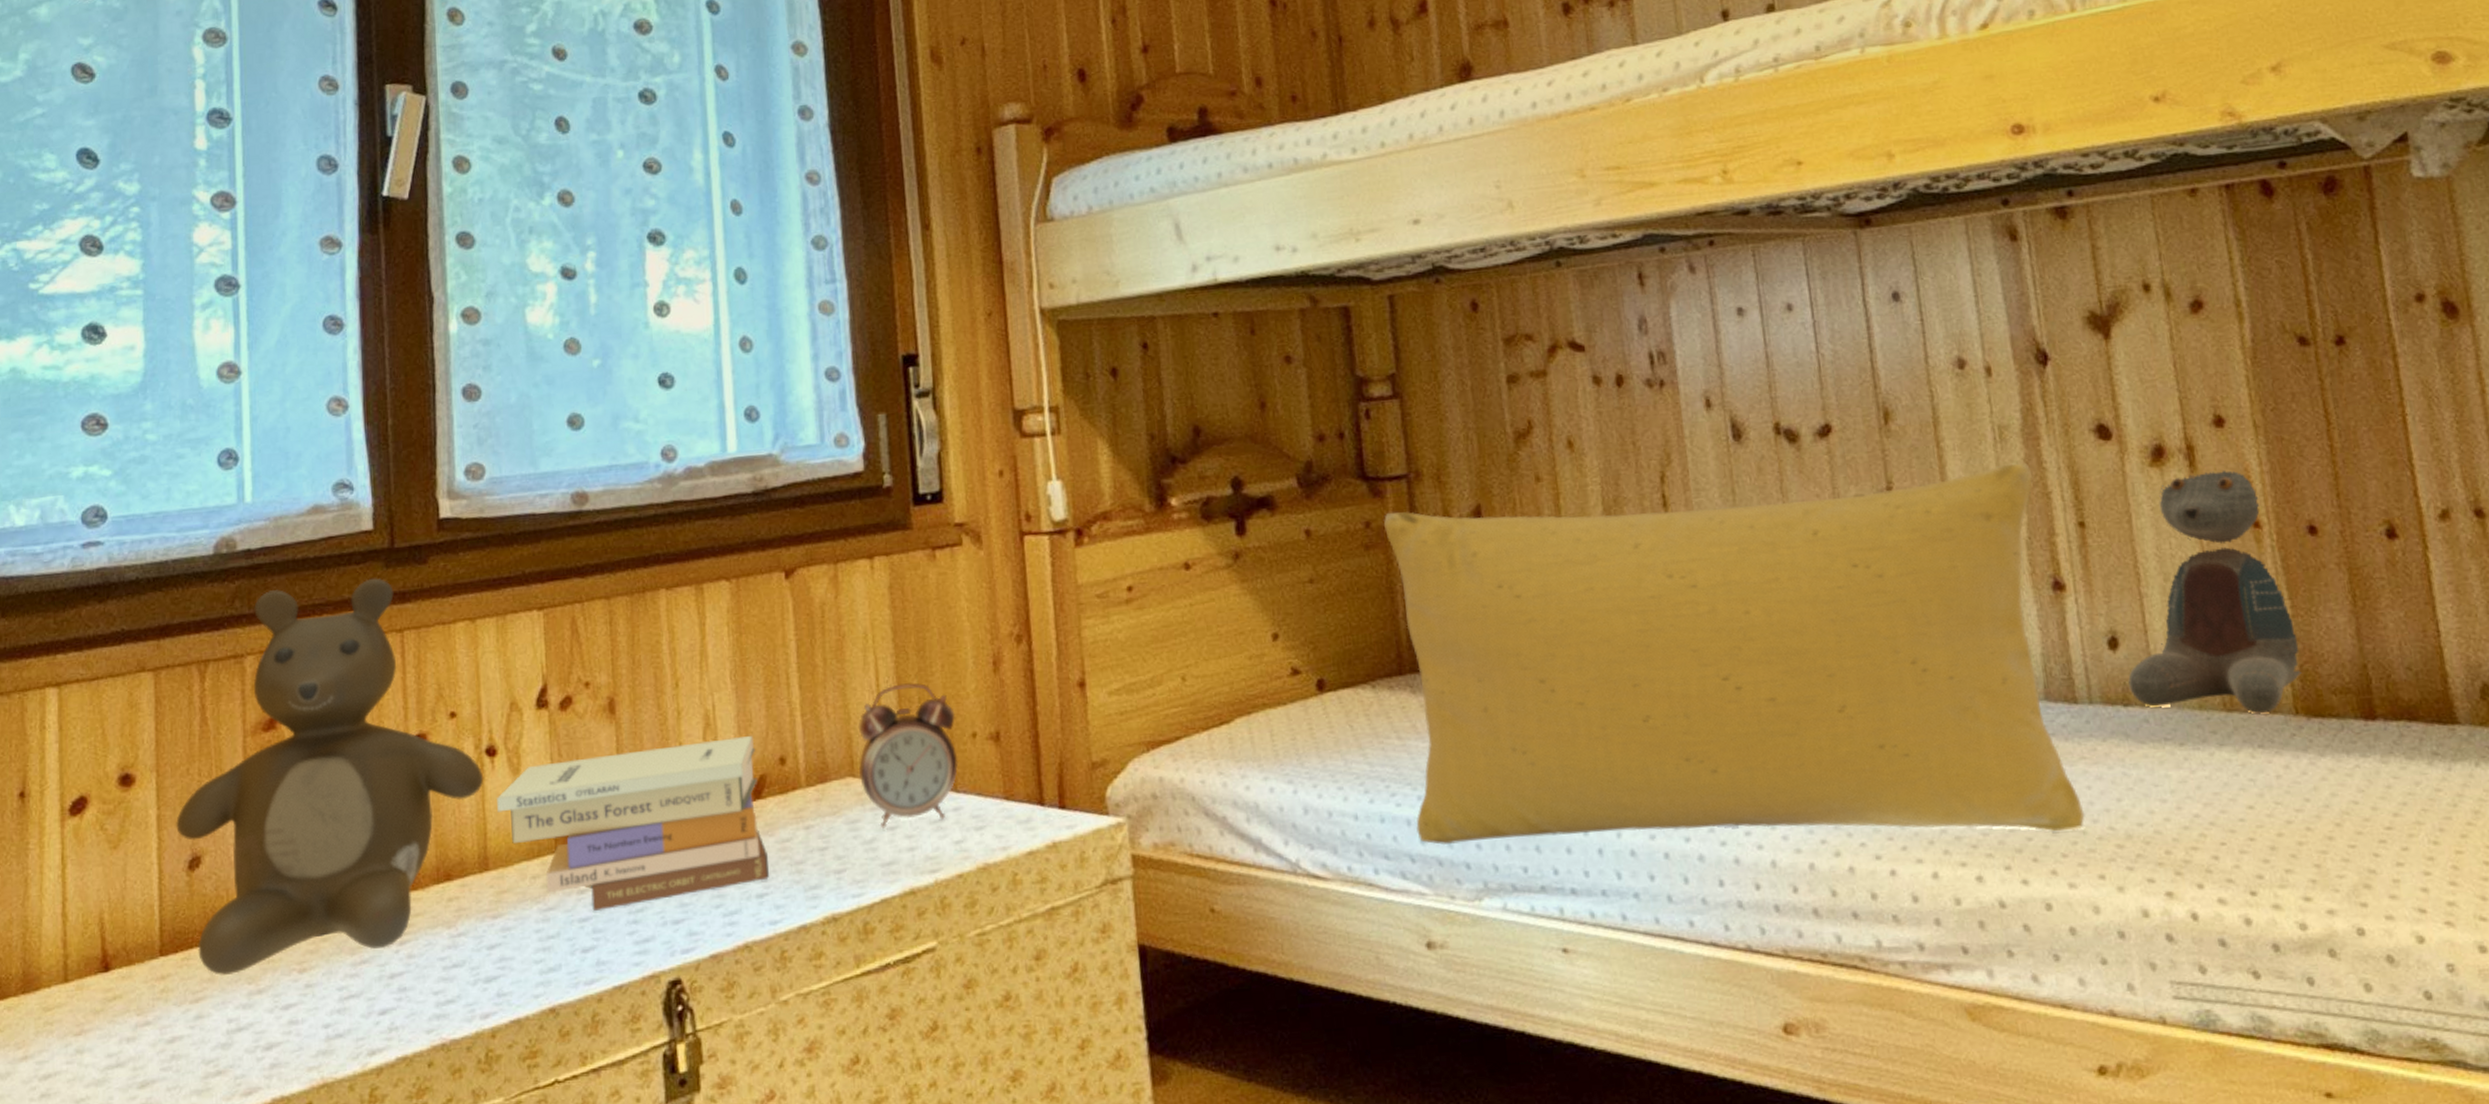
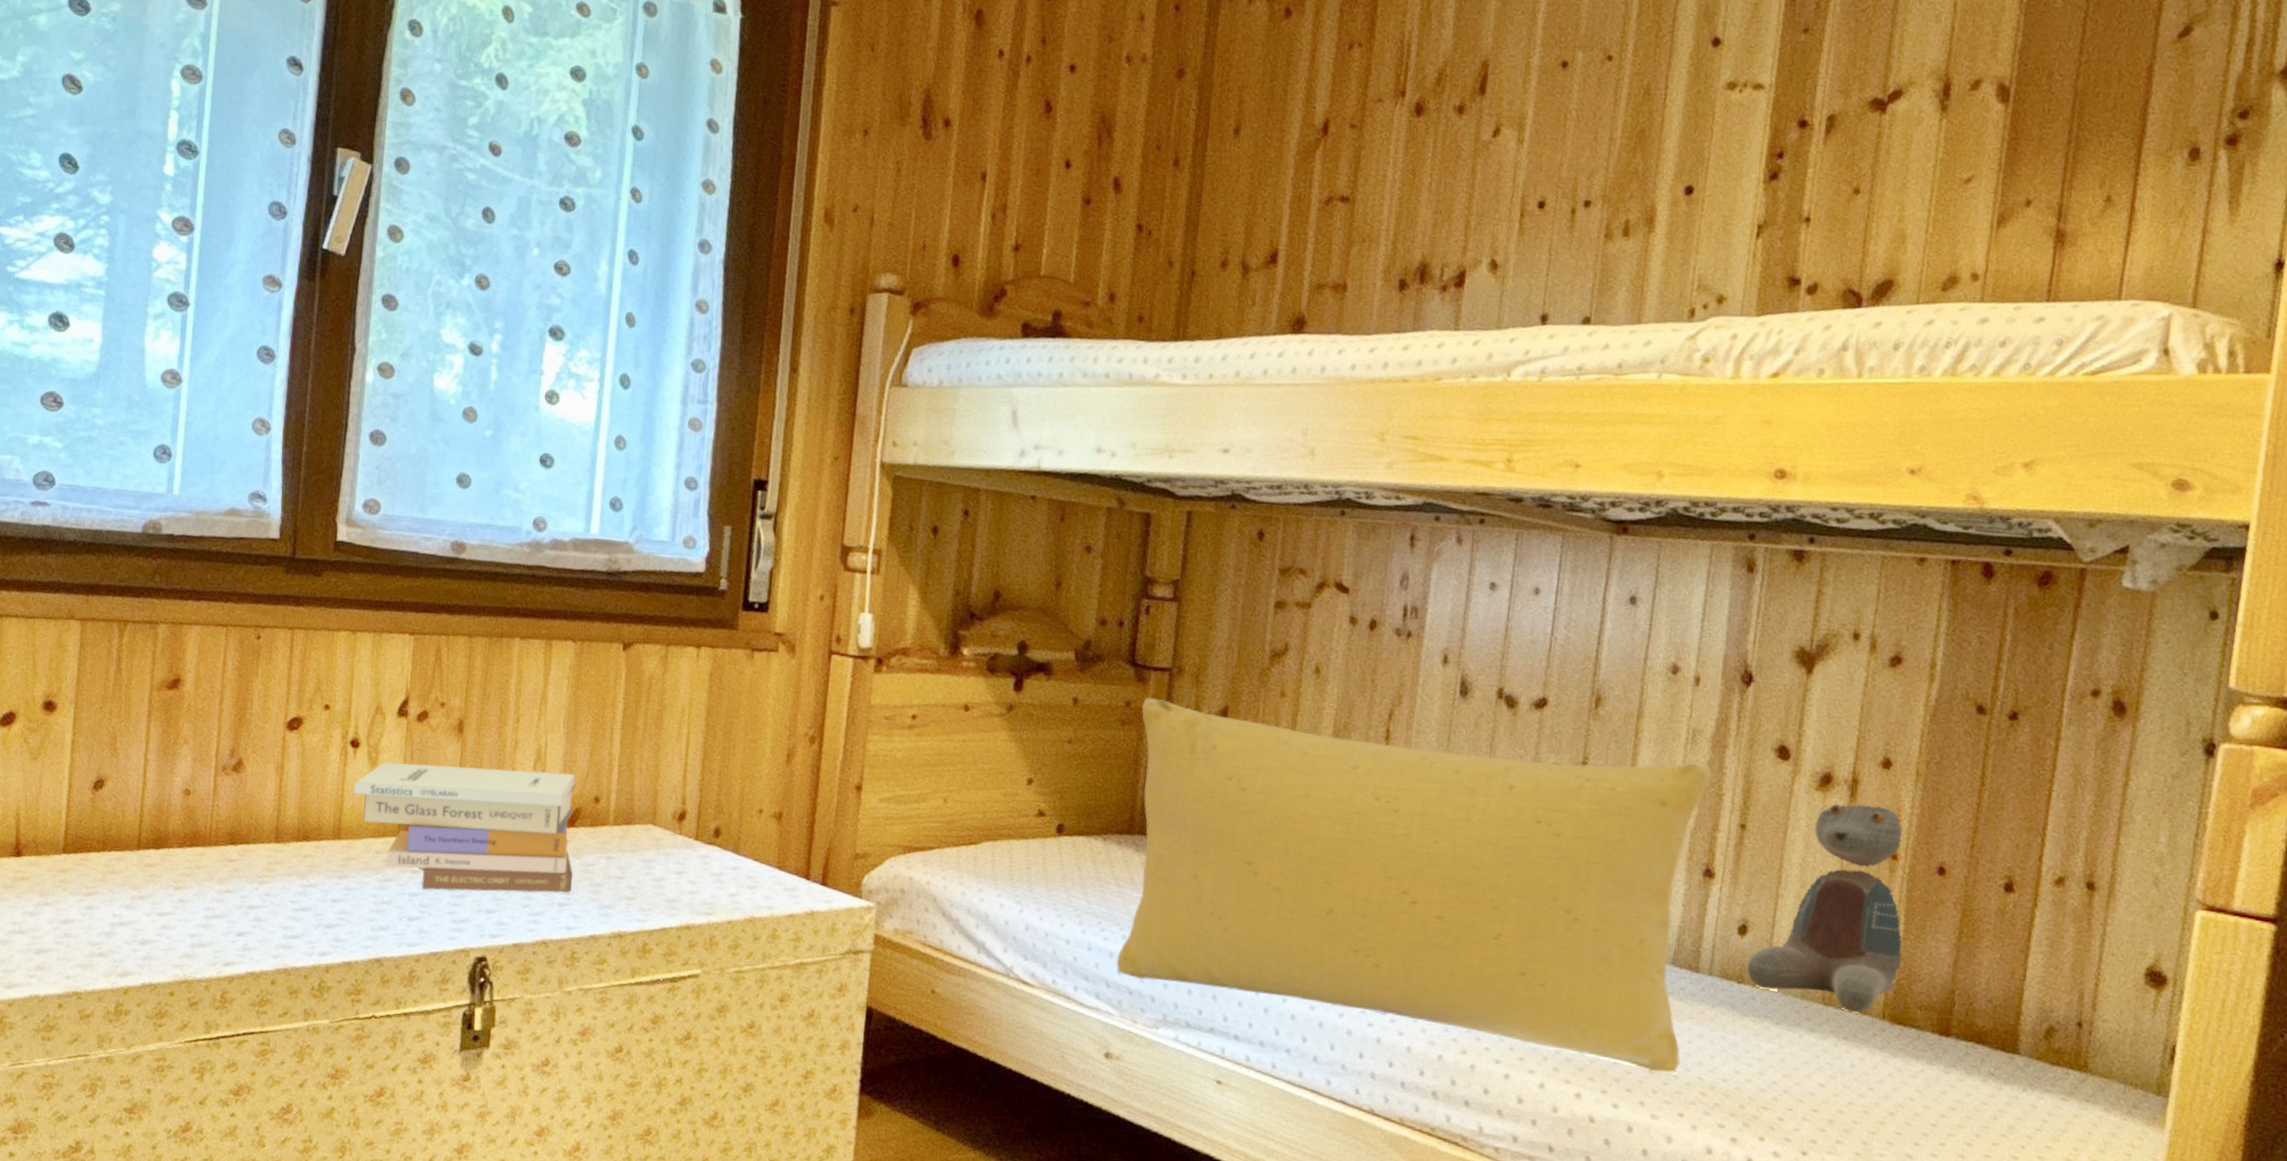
teddy bear: present [175,578,484,975] -> none [86,573,346,885]
alarm clock: present [859,683,959,829] -> none [659,756,748,874]

